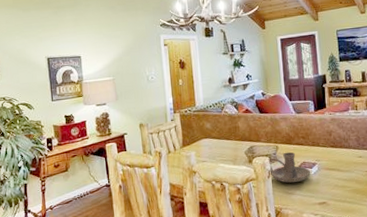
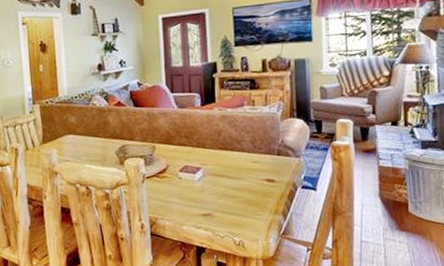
candle holder: present [268,151,311,183] -> none [142,153,194,190]

